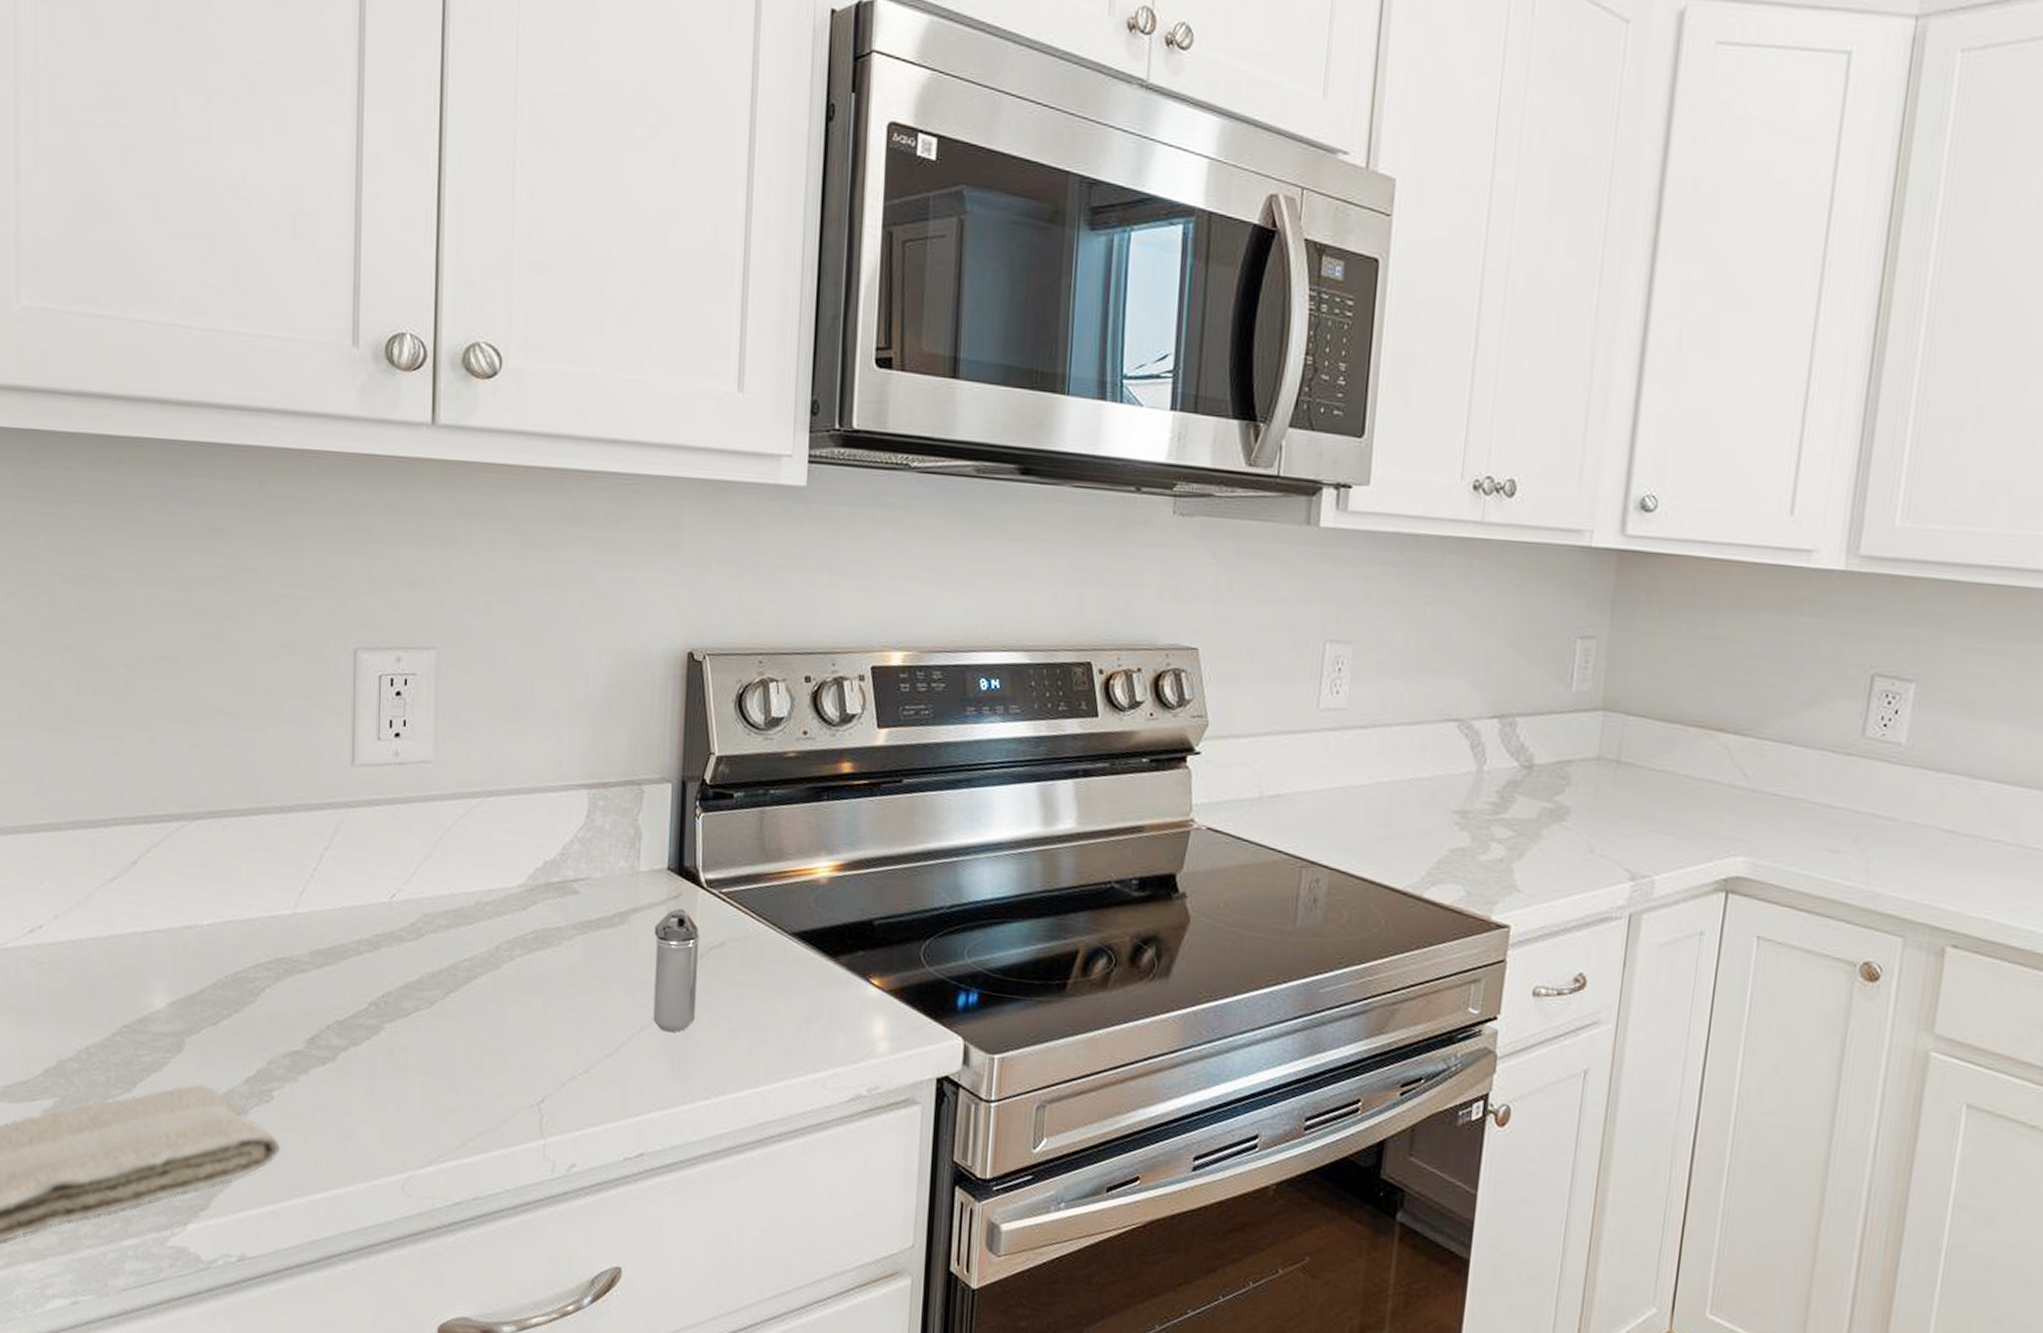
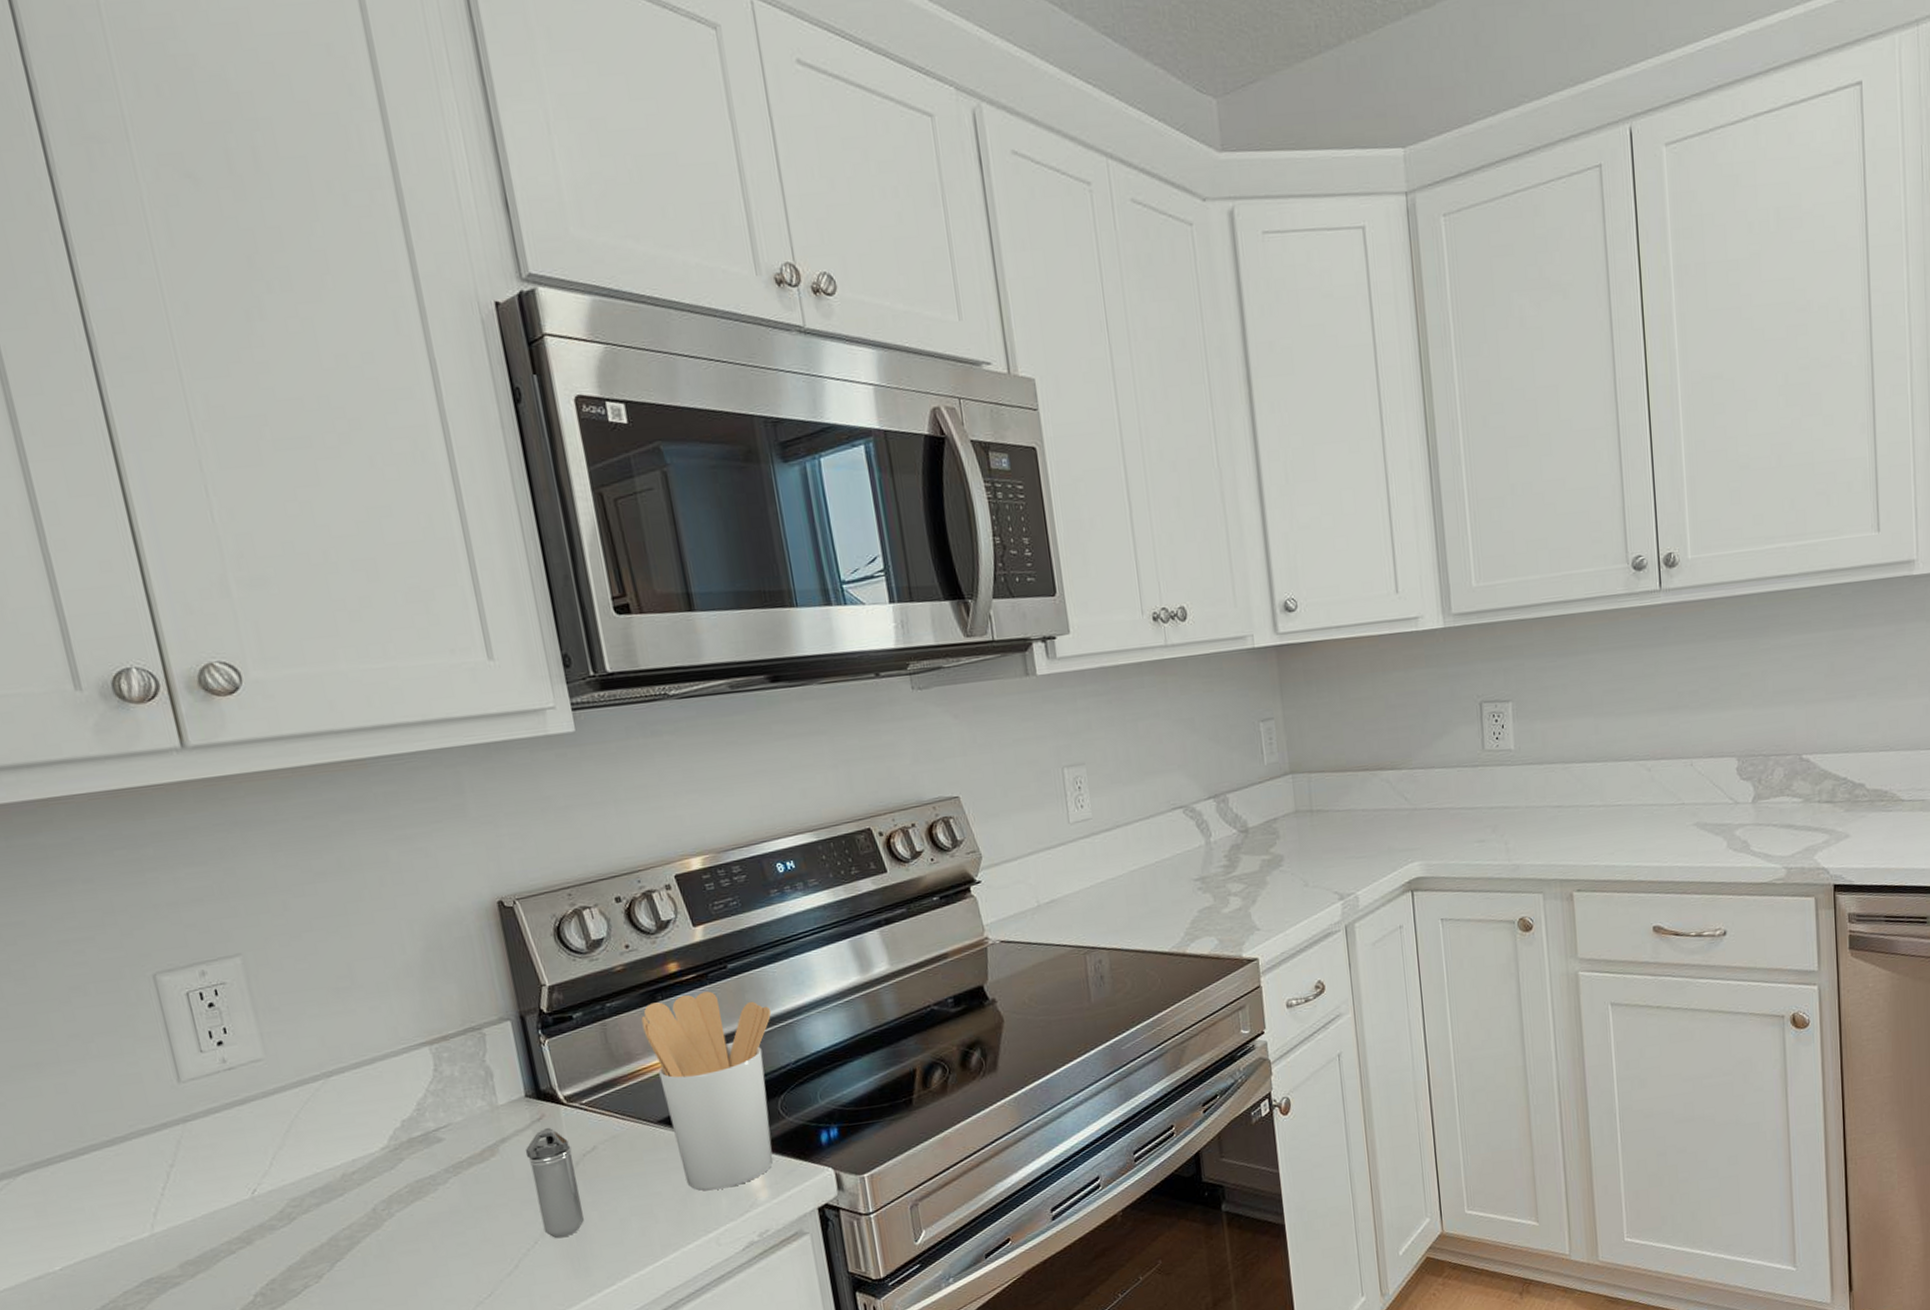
utensil holder: none [801,800,938,1028] -> present [641,991,773,1191]

